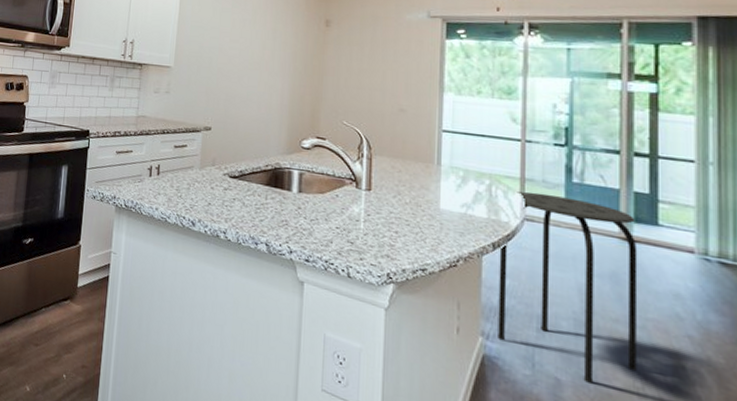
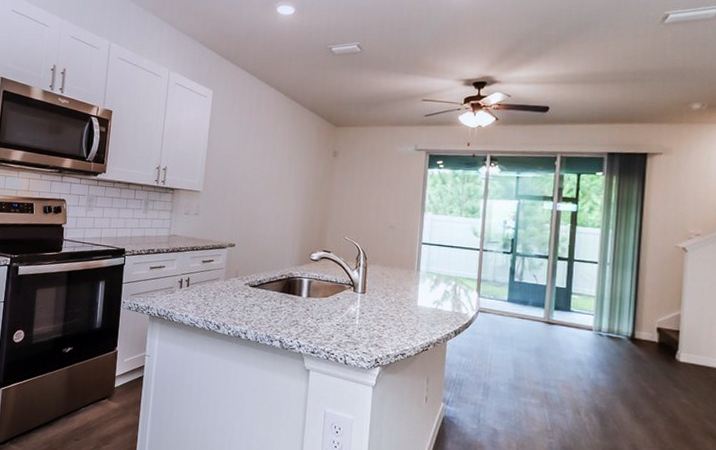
stool: present [498,192,638,384] -> none [455,290,555,431]

